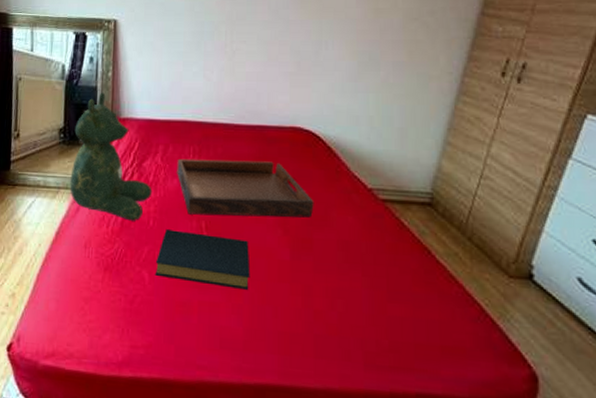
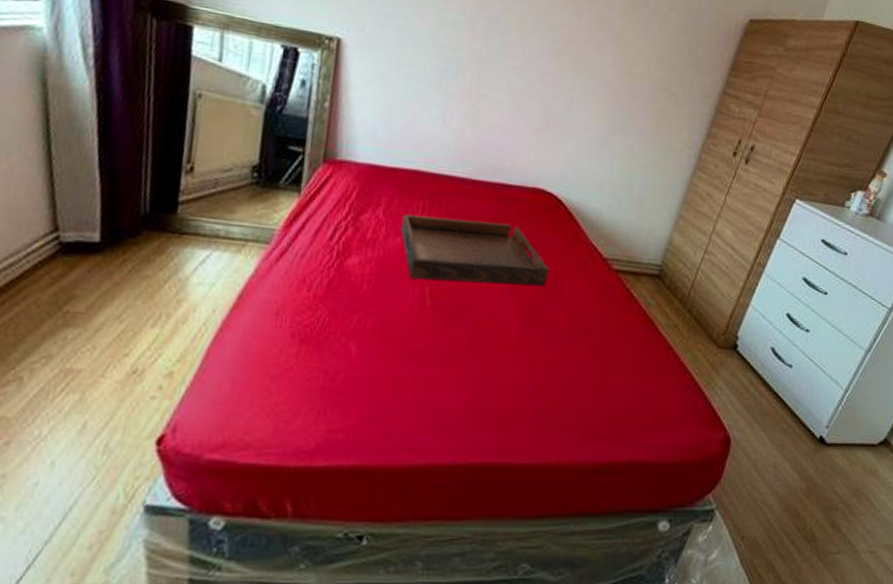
teddy bear: present [70,92,152,221] -> none [261,125,370,285]
hardback book: present [155,230,250,291] -> none [364,295,476,364]

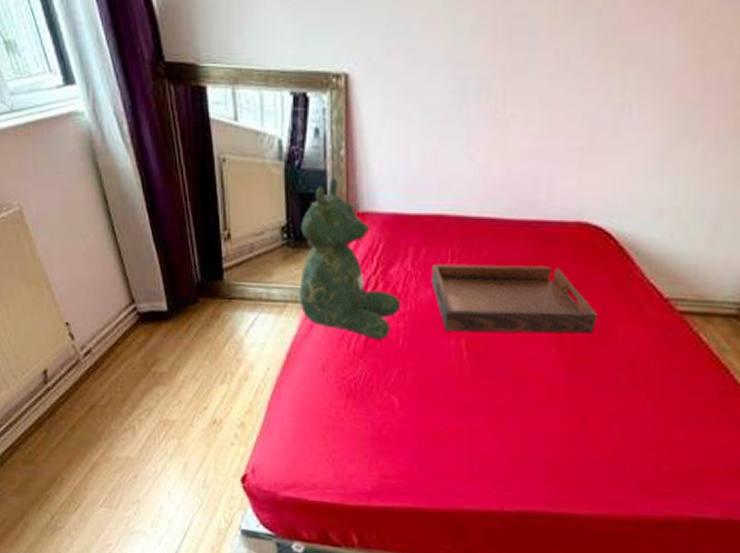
teddy bear: none [261,125,370,285] -> present [299,177,401,340]

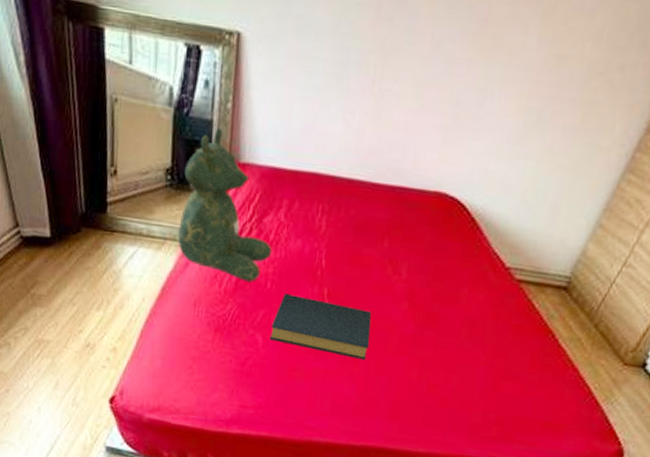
hardback book: none [406,350,518,416] -> present [269,294,372,361]
serving tray: present [431,263,598,334] -> none [301,217,447,293]

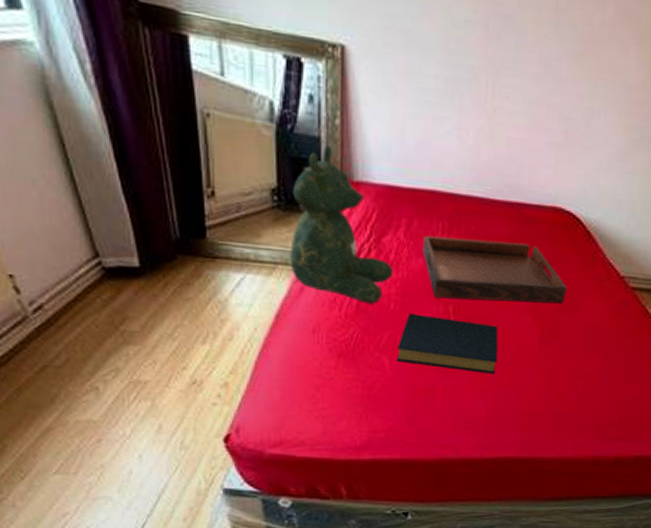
serving tray: none [301,217,447,293] -> present [422,235,567,304]

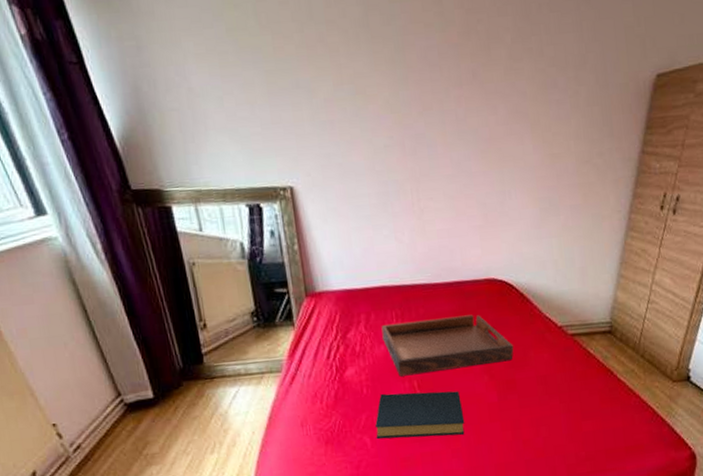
teddy bear: present [290,145,394,304] -> none [267,267,361,393]

